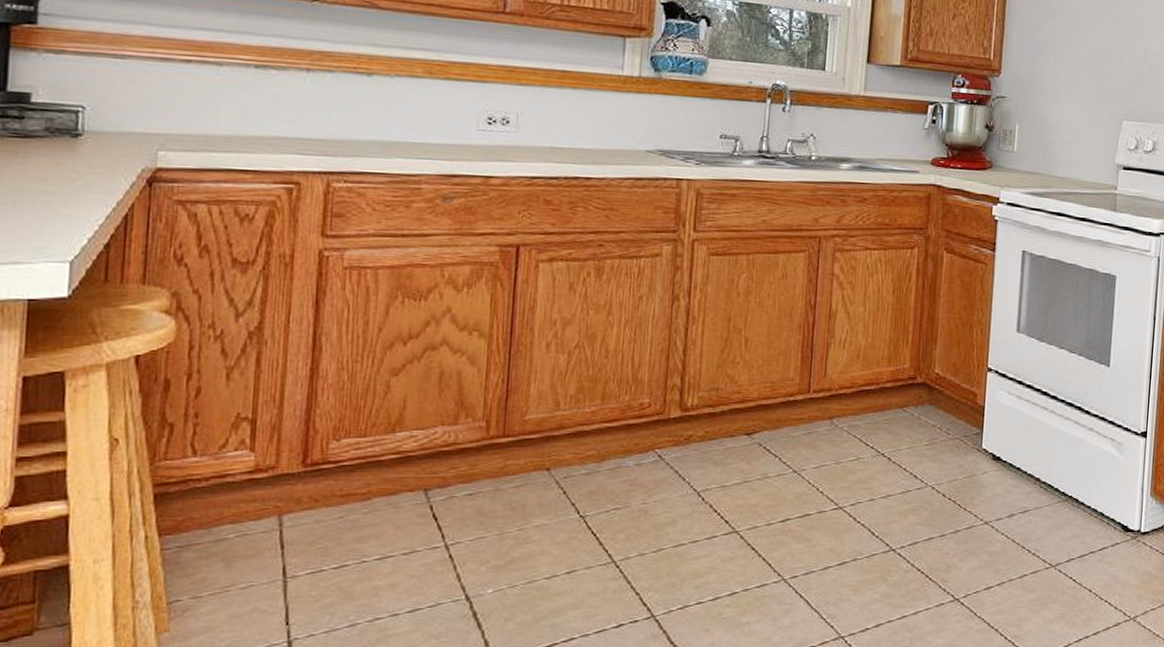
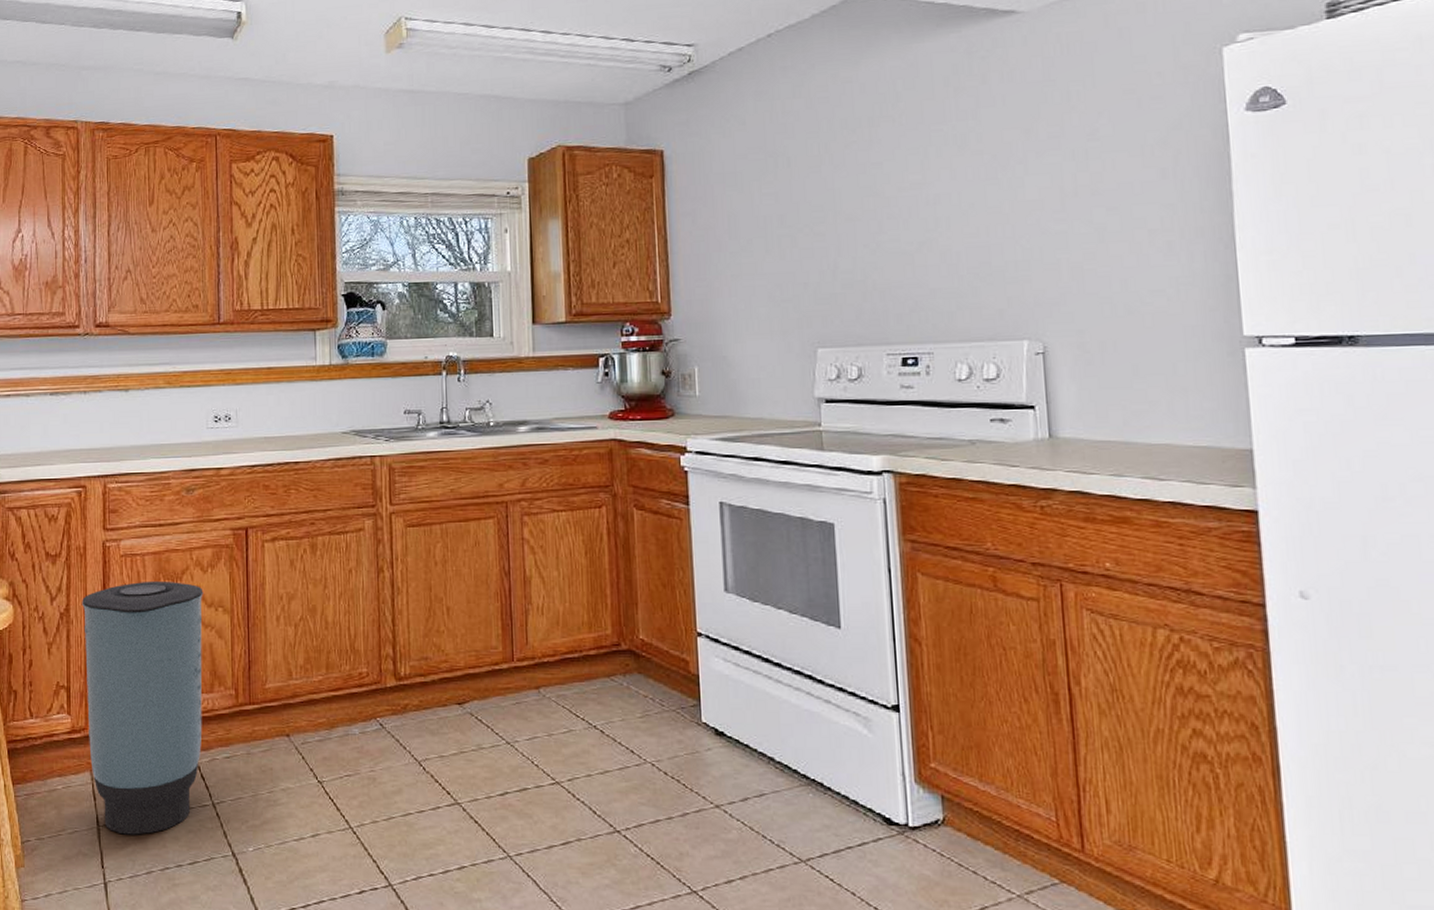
trash can: none [279,298,455,586] -> present [82,580,204,835]

